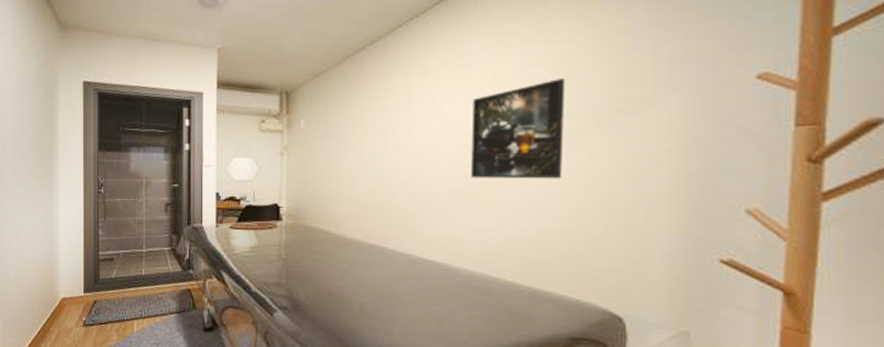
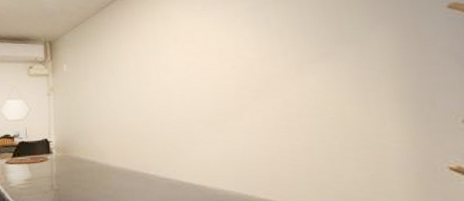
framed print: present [471,78,566,179] -> none [209,17,296,106]

